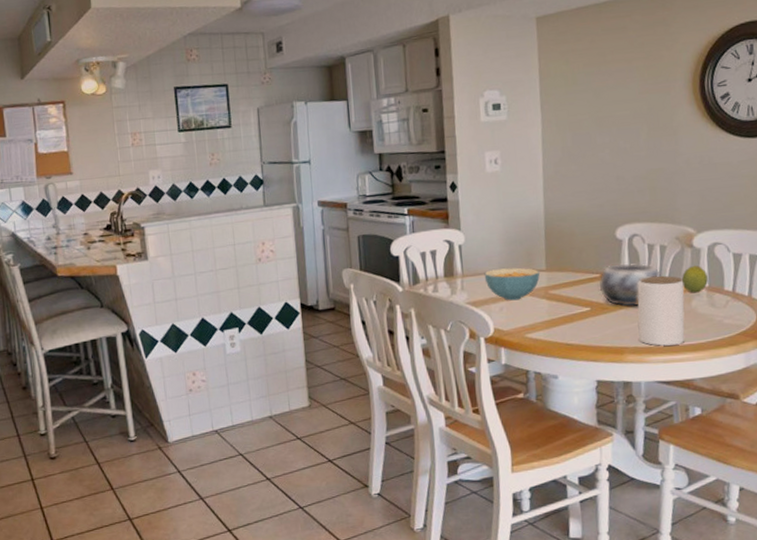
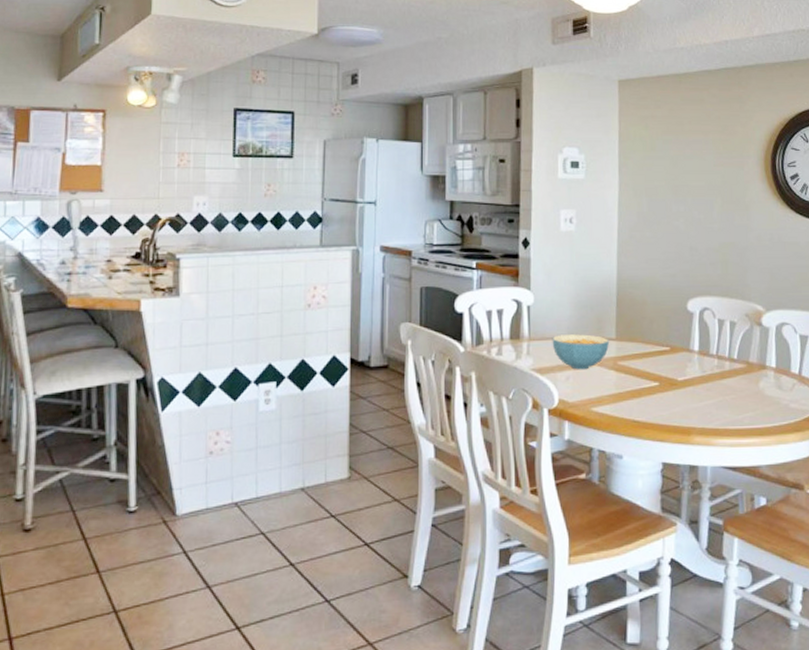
decorative bowl: present [598,262,662,307] -> none [668,337,731,385]
jar: present [637,275,685,346] -> none [705,353,753,428]
fruit: present [681,265,709,293] -> none [749,344,776,374]

